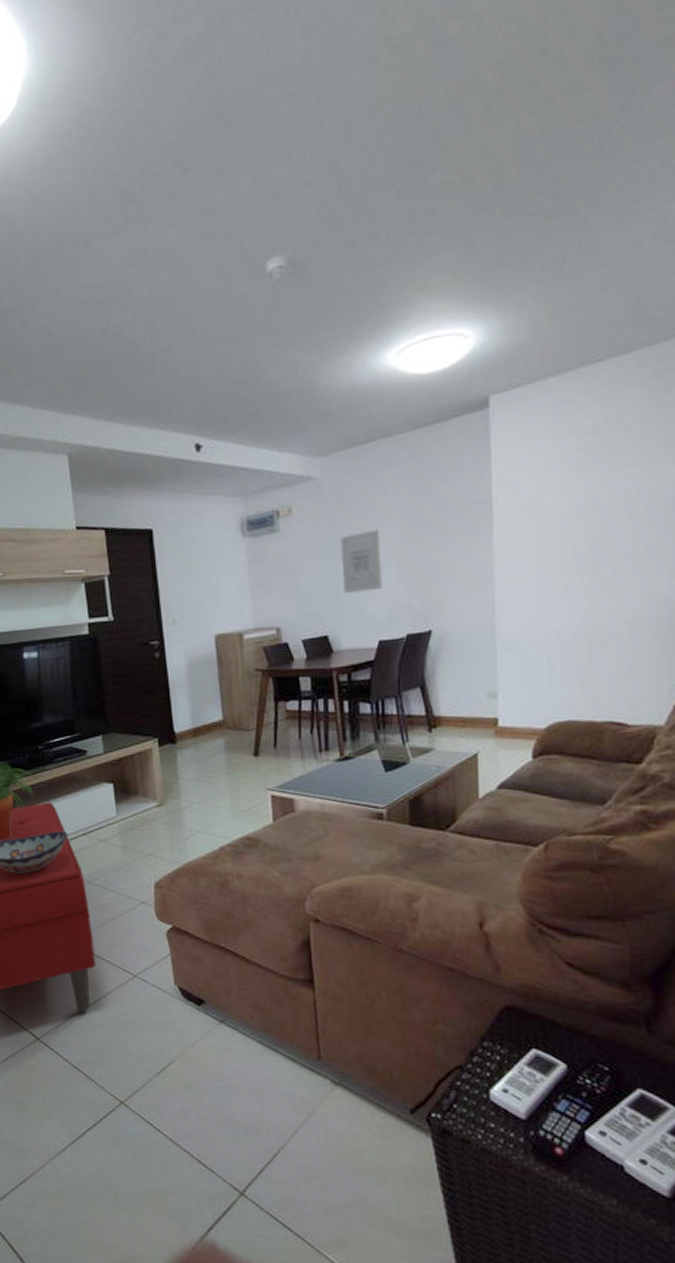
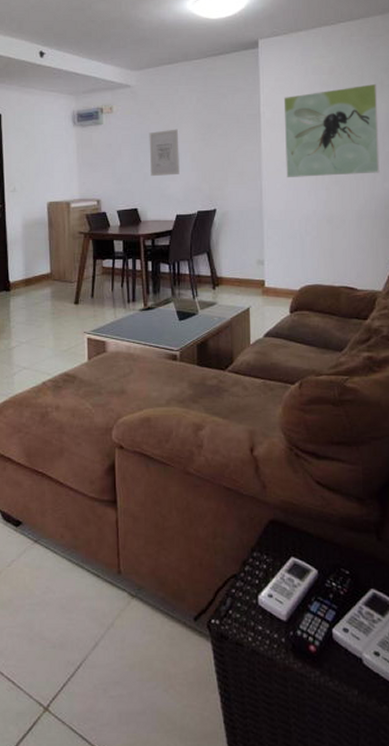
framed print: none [525,442,665,582] -> present [283,84,380,177]

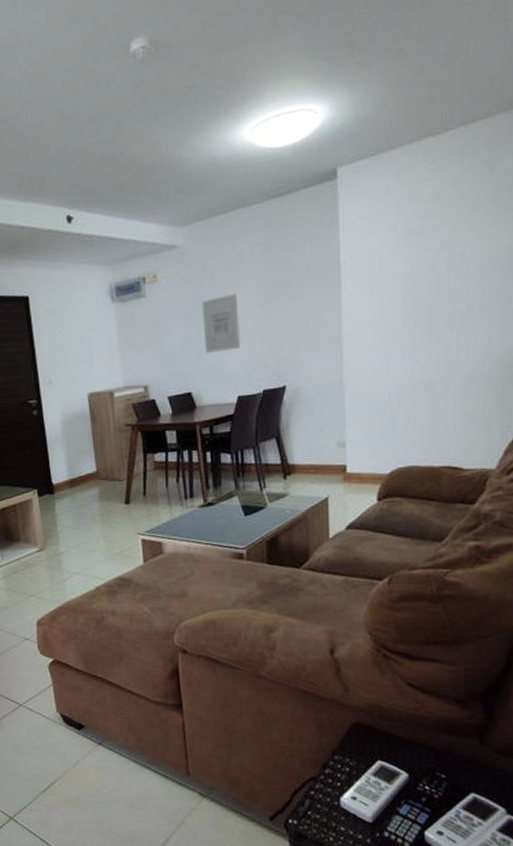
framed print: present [283,84,380,177] -> none [370,208,498,340]

